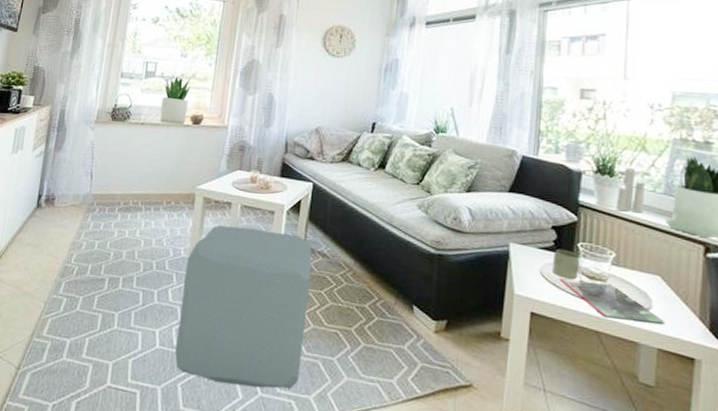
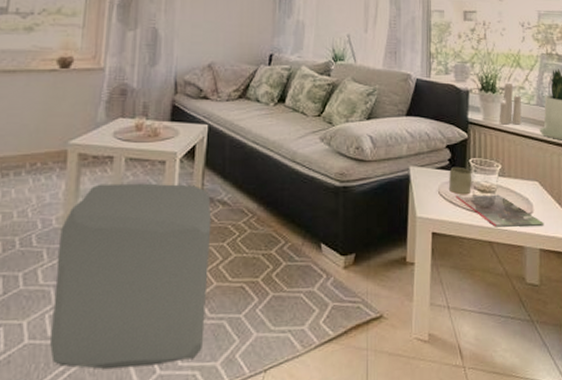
planter: present [160,75,191,125] -> none [16,10,56,70]

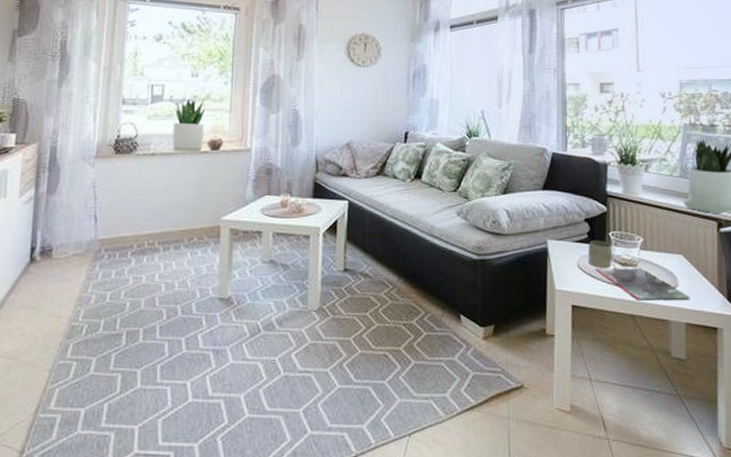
planter: none [16,10,56,70] -> present [172,97,205,152]
pouf: present [50,183,212,369] -> none [212,256,354,427]
candle: present [499,81,522,125] -> none [639,153,664,198]

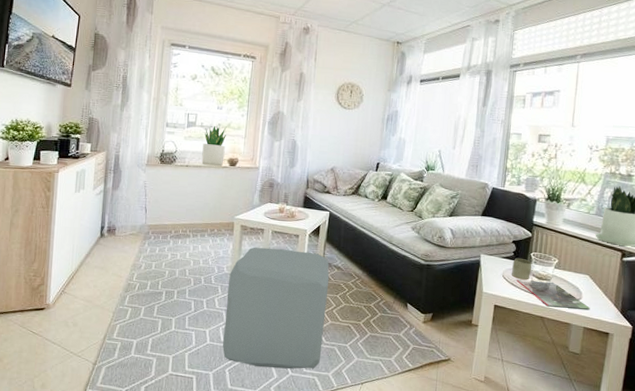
pouf: none [212,256,354,427] -> present [223,247,330,369]

